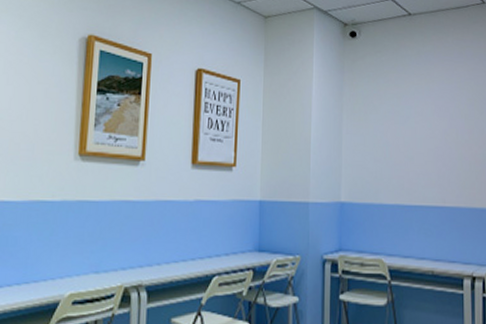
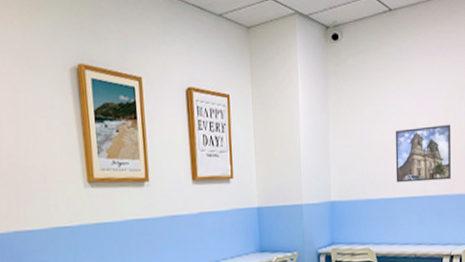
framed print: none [412,132,472,191] -> present [395,124,451,183]

